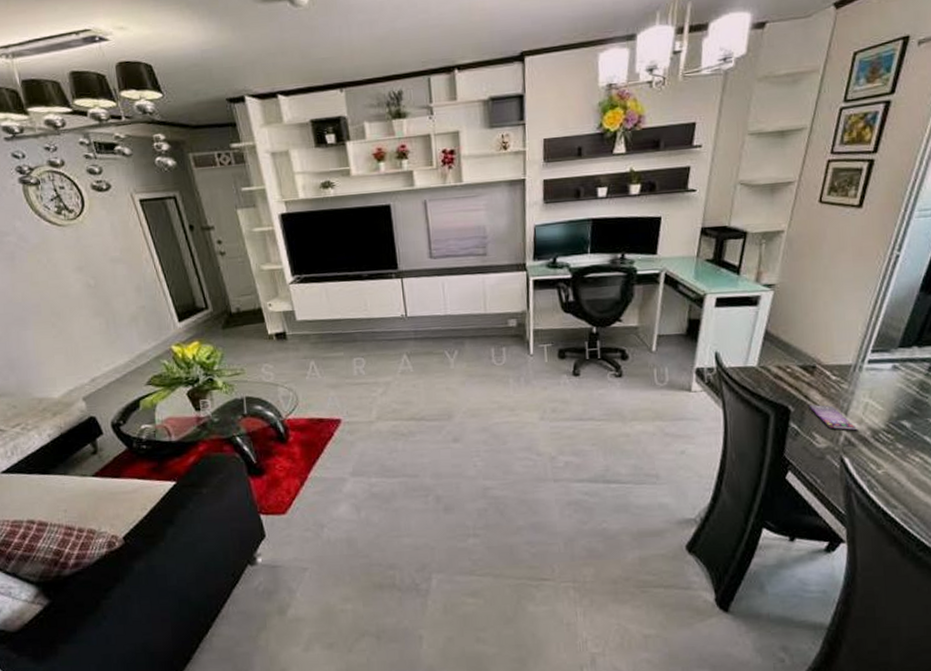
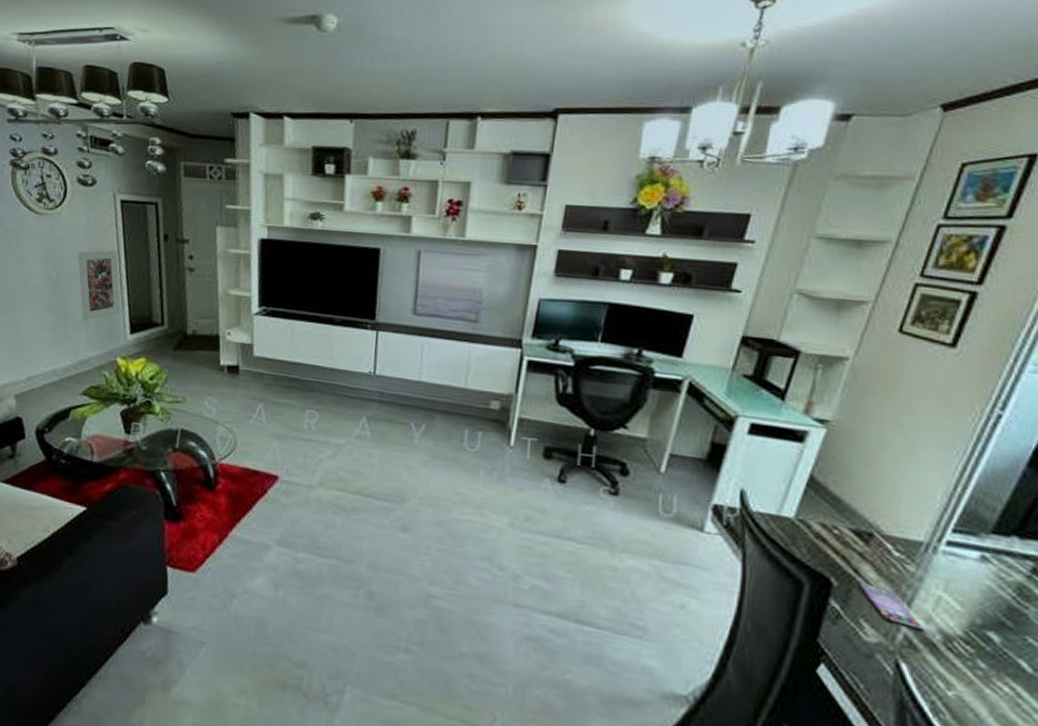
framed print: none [110,248,164,318] -> present [77,250,121,321]

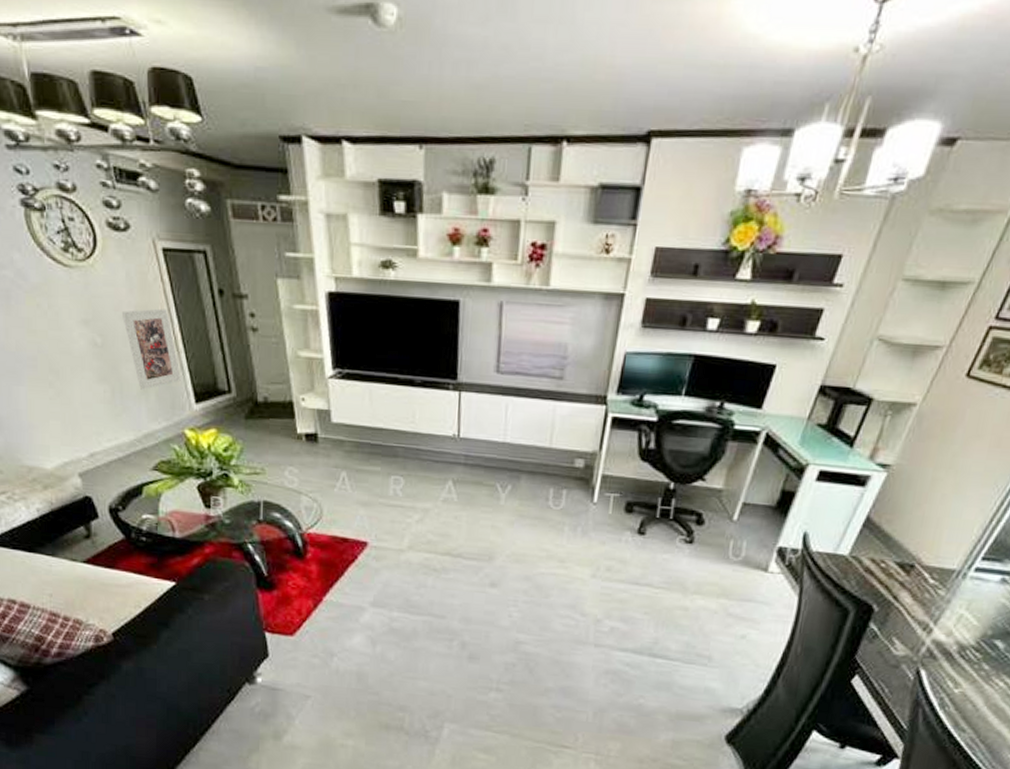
smartphone: present [858,581,924,631] -> none [895,606,945,643]

